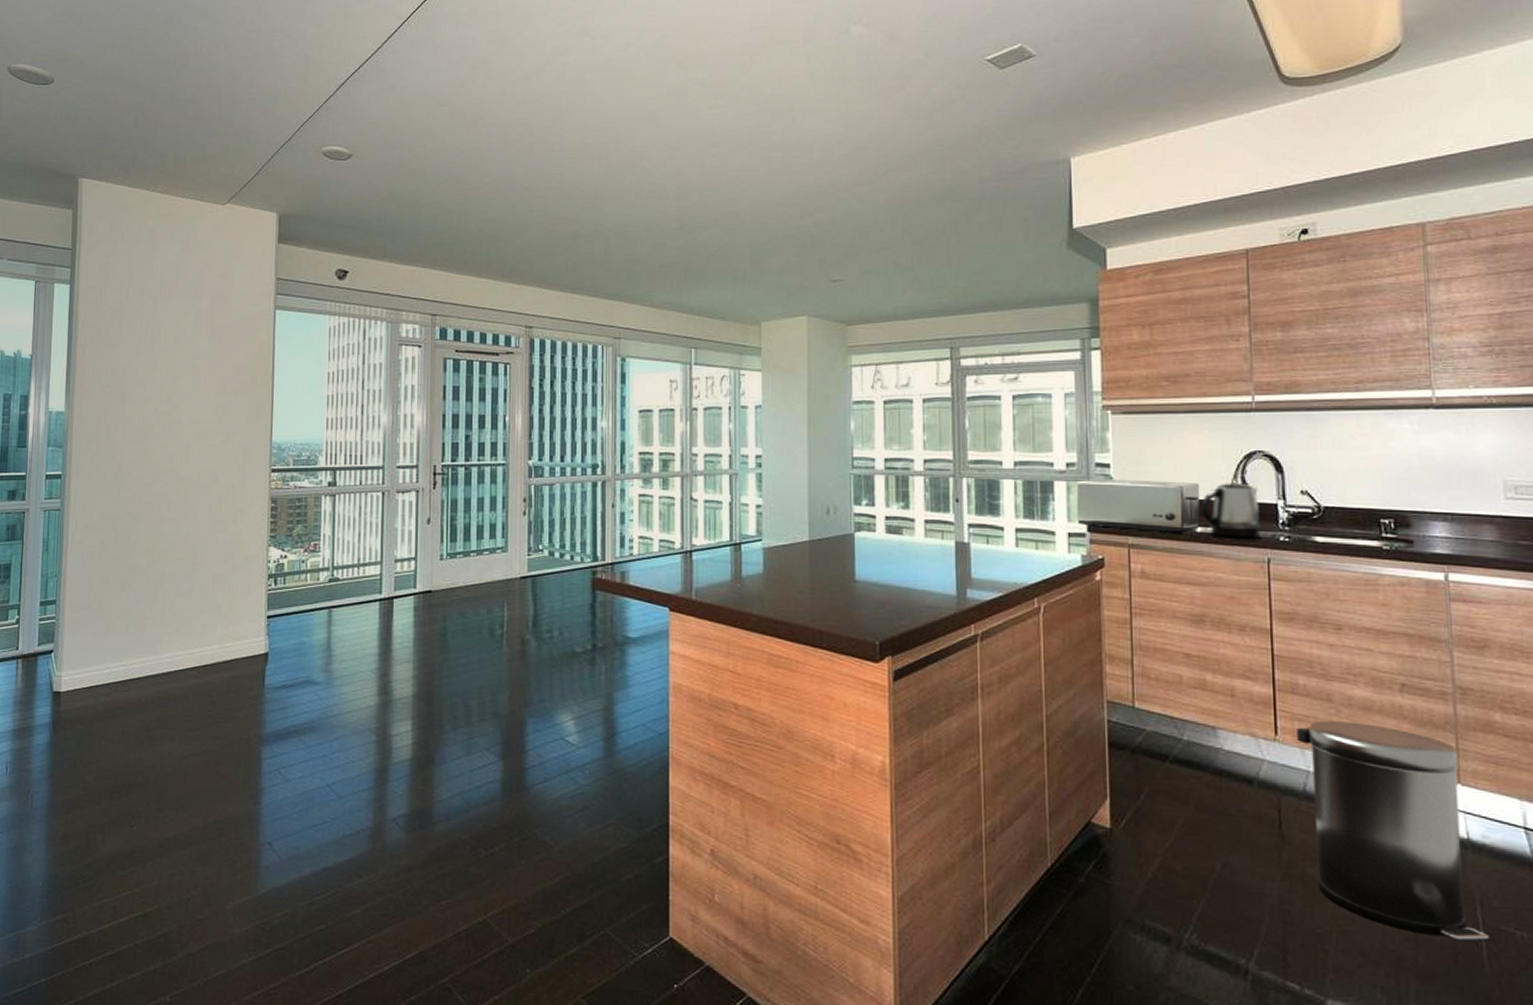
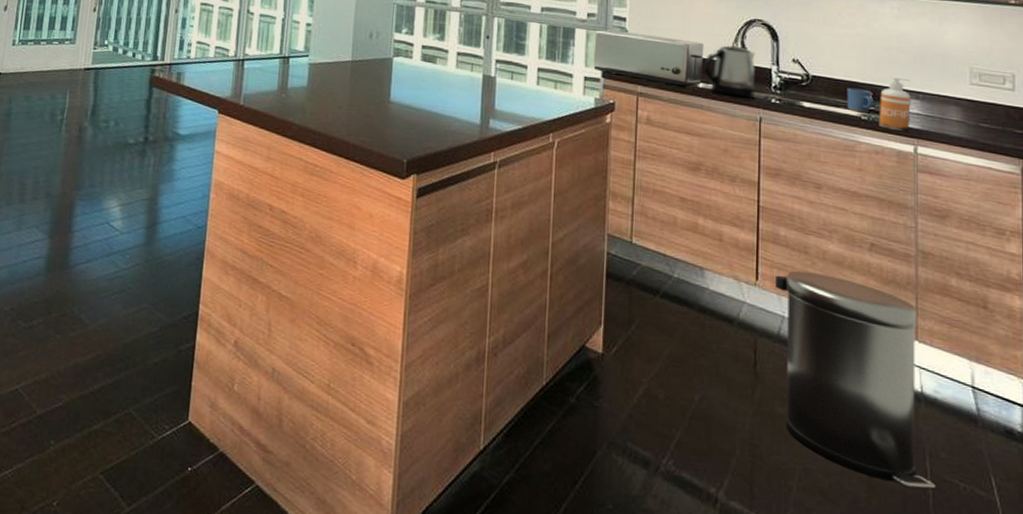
mug: none [1364,516,1397,542] -> present [847,87,874,113]
soap dispenser: none [1402,499,1439,558] -> present [879,77,911,131]

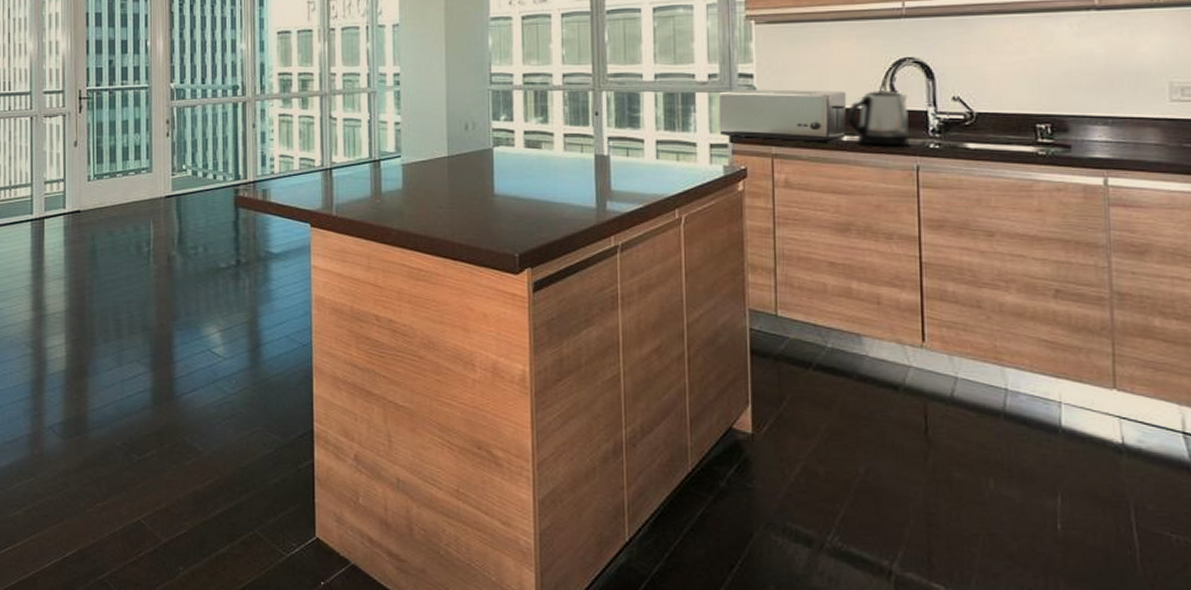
pedal bin: present [775,270,936,490] -> none [945,327,1144,545]
mug: present [847,87,874,113] -> none [1019,121,1054,147]
soap dispenser: present [879,77,911,131] -> none [1059,103,1098,162]

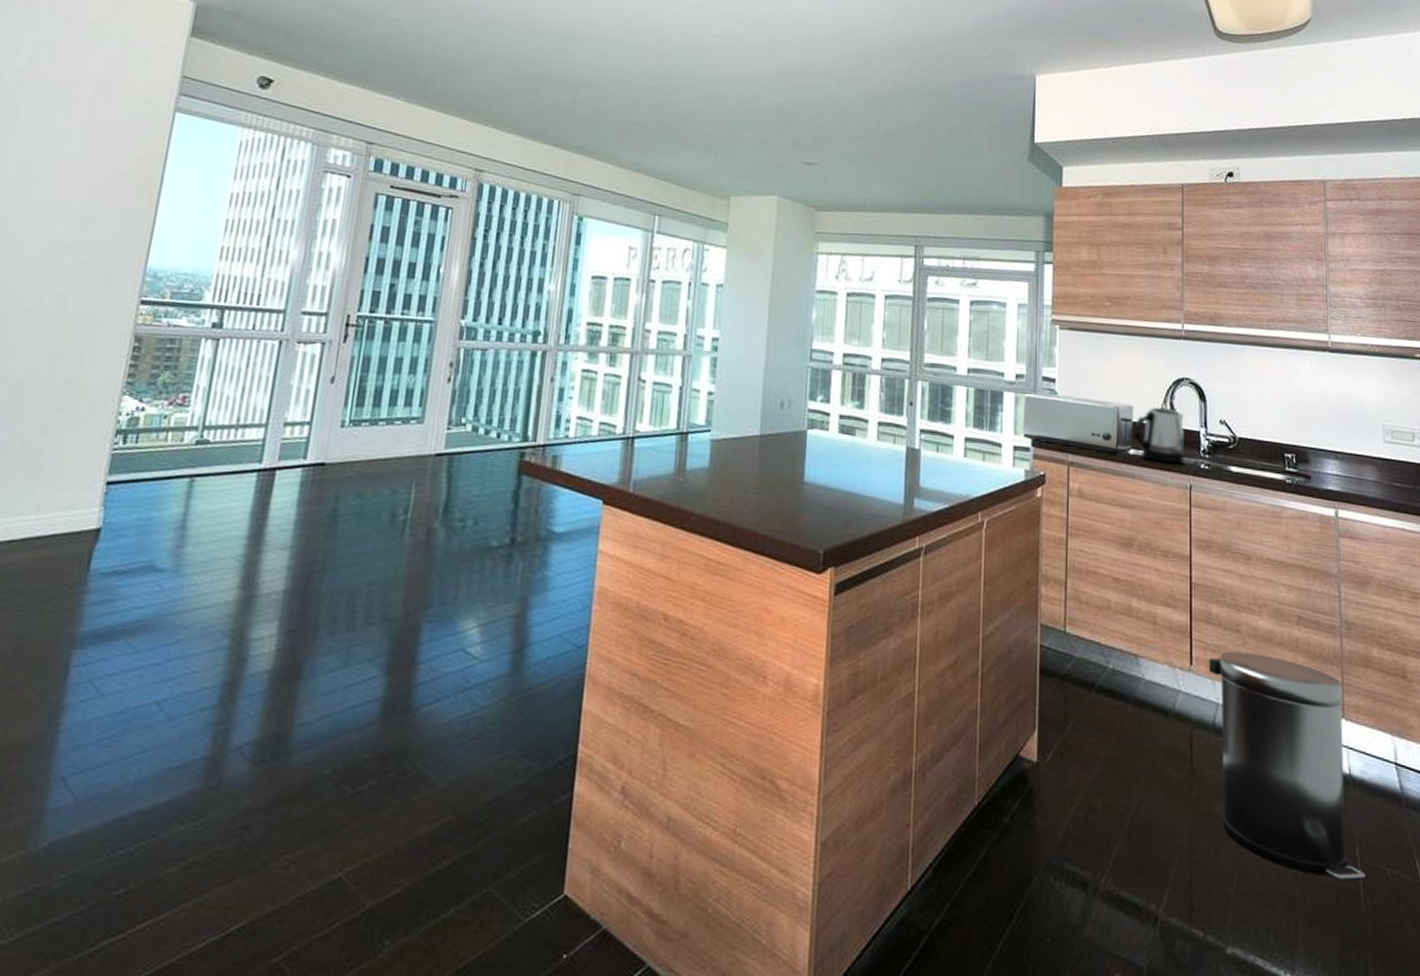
pedal bin: none [945,327,1144,545] -> present [1209,651,1366,881]

